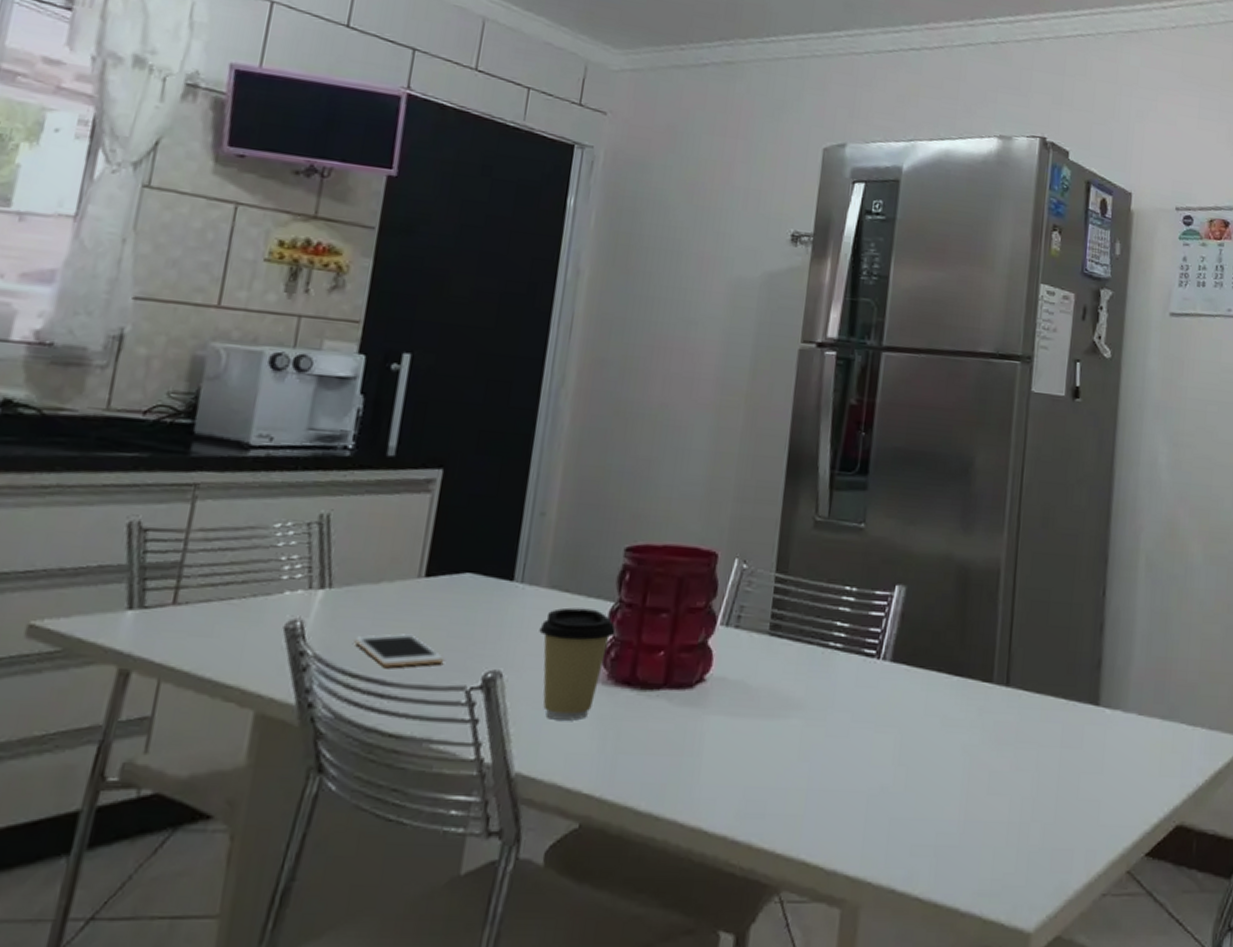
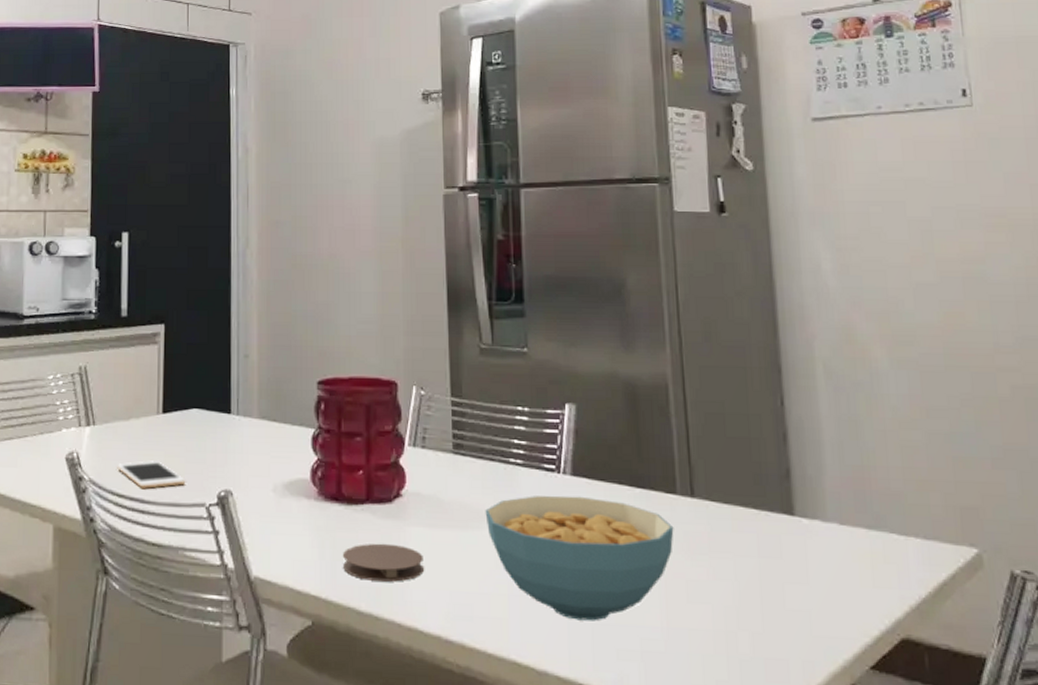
coffee cup: present [539,607,616,721] -> none [257,435,319,532]
coaster: none [625,733,720,777] -> present [343,543,424,582]
cereal bowl: none [794,682,985,816] -> present [485,495,674,621]

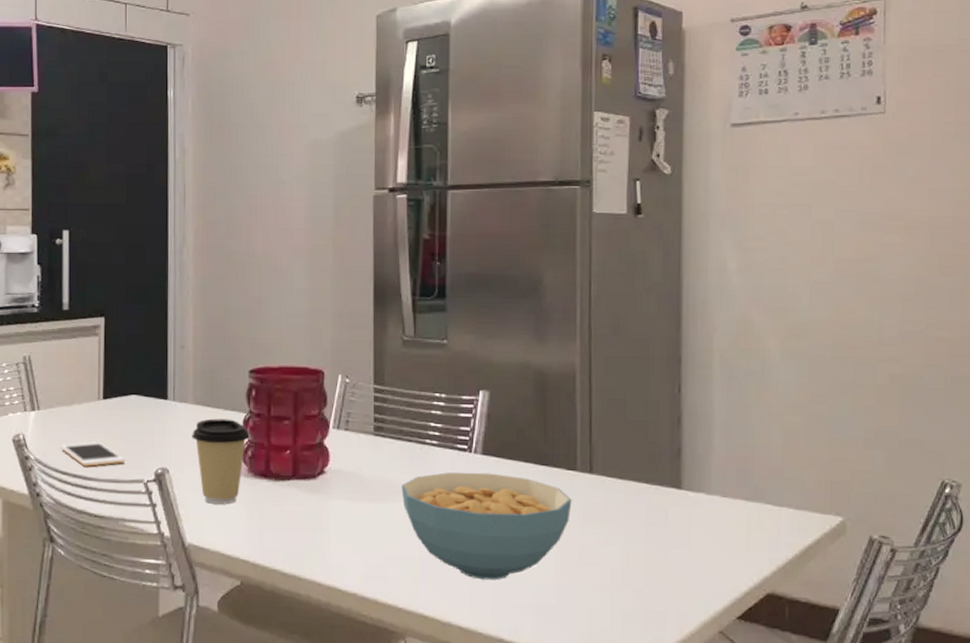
coffee cup: none [257,435,319,532] -> present [192,418,250,505]
coaster: present [343,543,424,582] -> none [270,514,343,548]

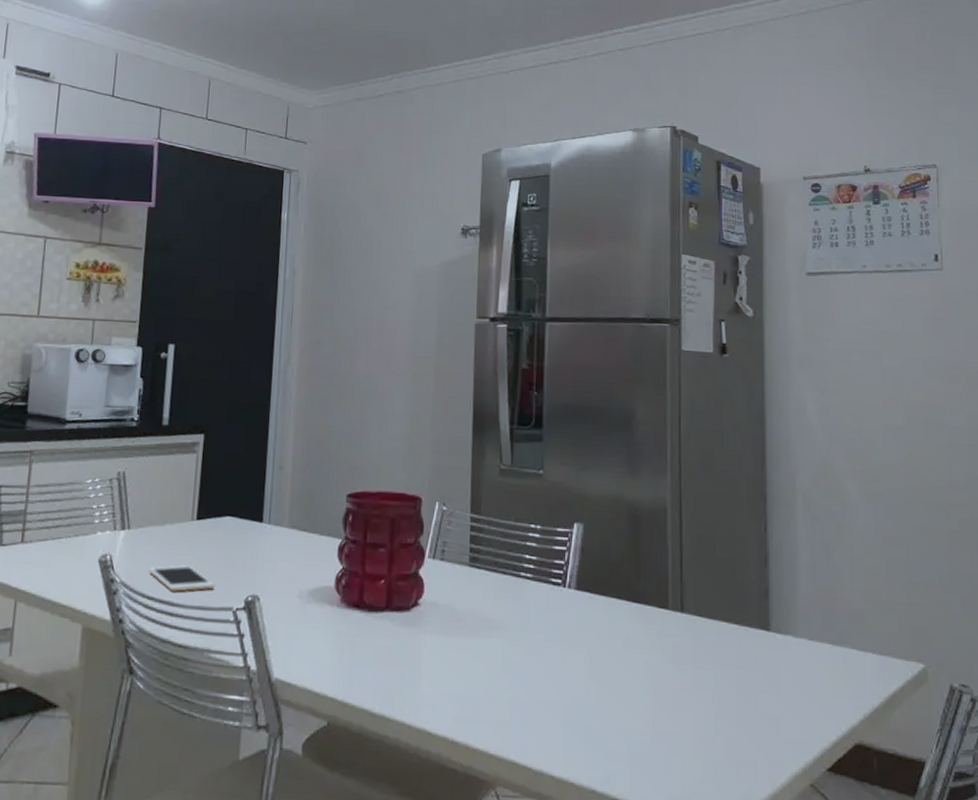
coffee cup: present [192,418,250,505] -> none [285,544,344,637]
cereal bowl: present [401,472,572,580] -> none [495,607,664,725]

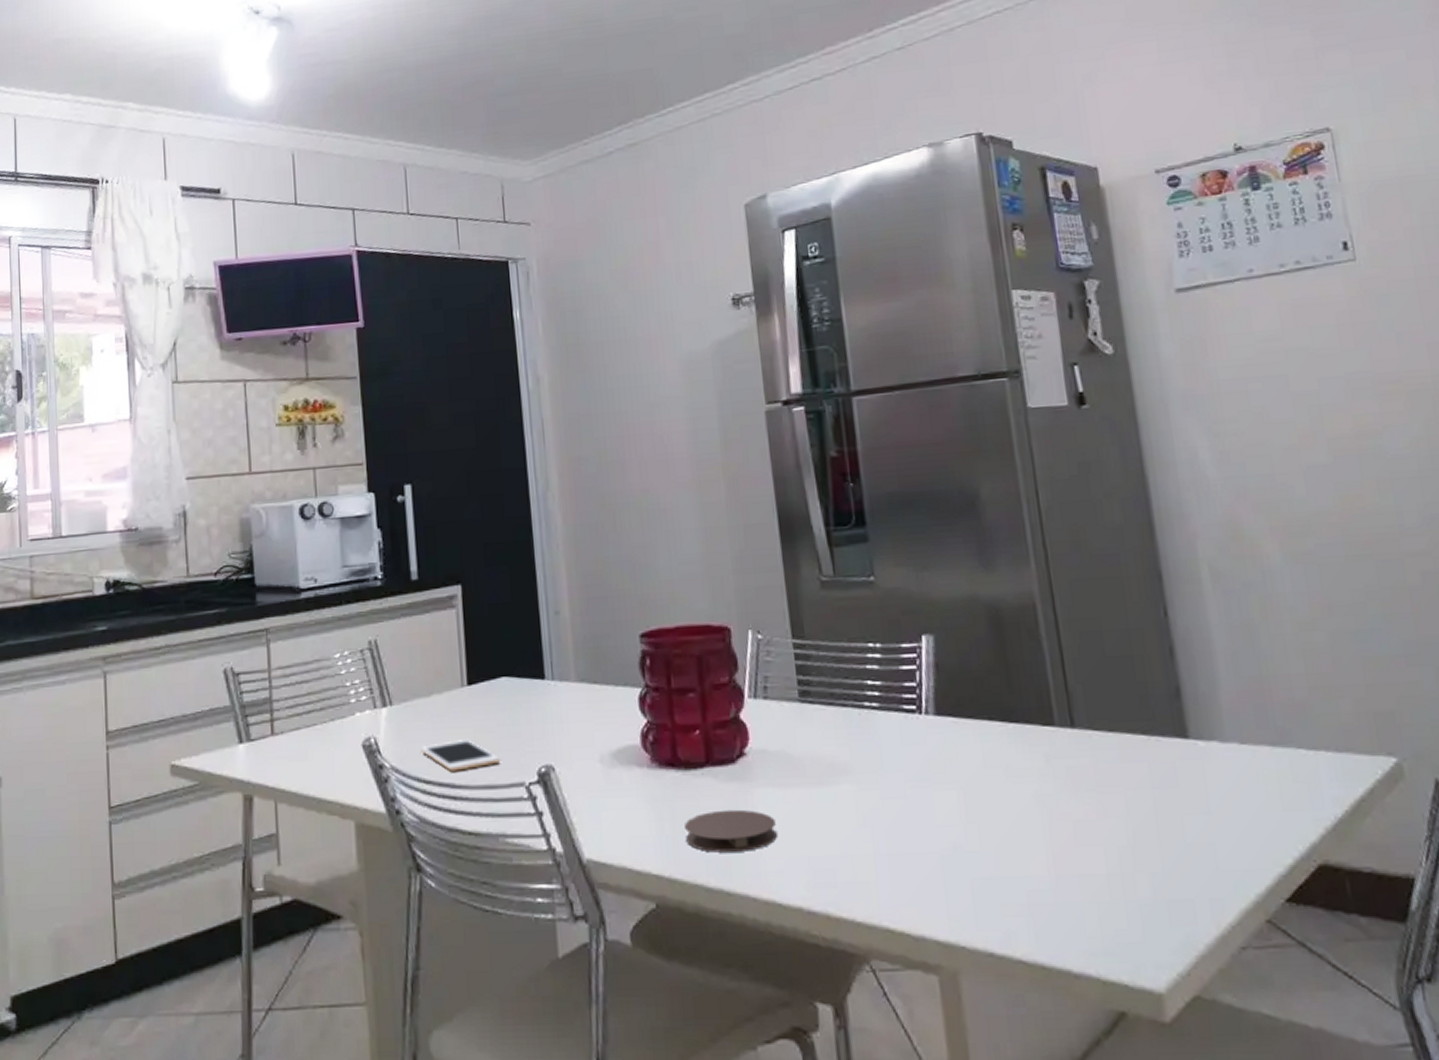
coaster: none [360,649,436,686] -> present [685,809,777,853]

